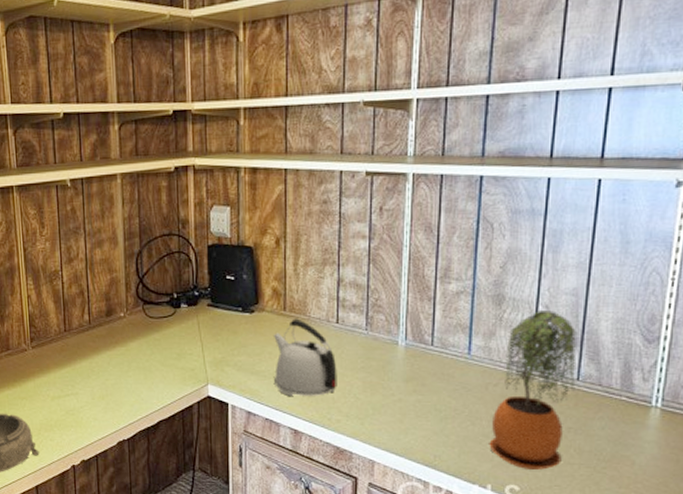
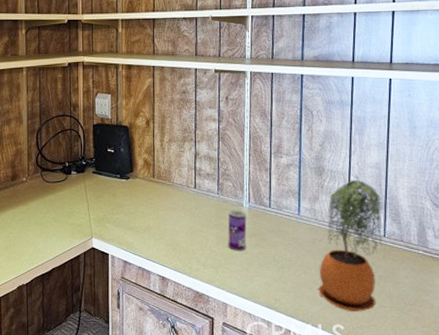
kettle: present [272,318,337,397] -> none [144,184,196,249]
beverage can: none [378,349,402,400] -> present [228,210,247,252]

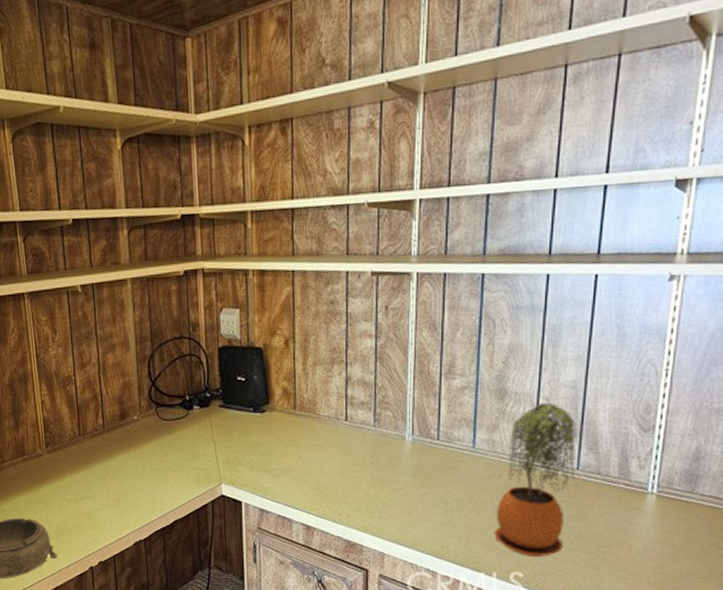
beverage can: present [228,210,247,252] -> none [386,444,409,493]

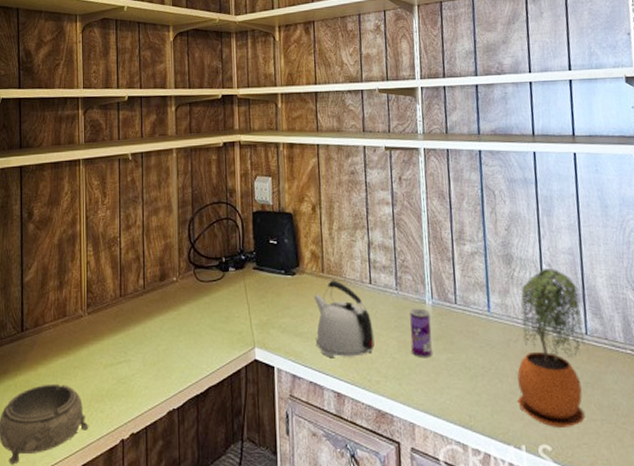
kettle: none [283,417,347,494] -> present [313,280,375,359]
beverage can: none [386,444,409,493] -> present [409,308,432,359]

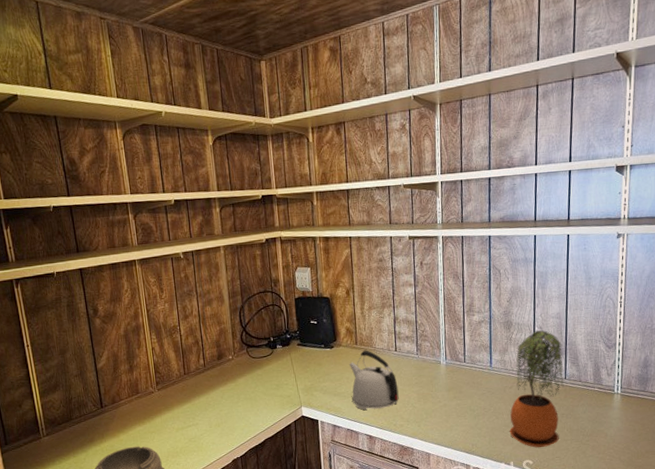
beverage can: present [409,308,432,359] -> none [427,367,445,406]

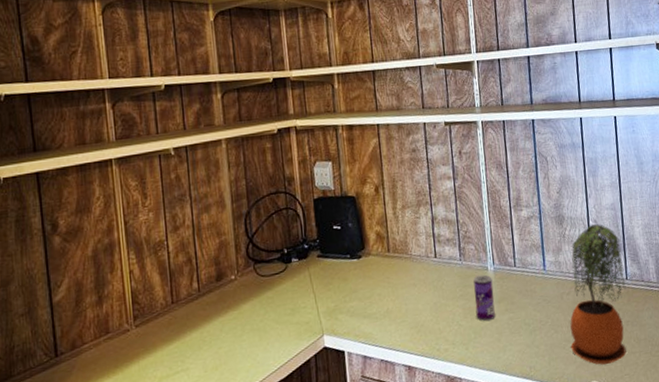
kettle: present [348,350,399,411] -> none [380,258,442,334]
beverage can: none [427,367,445,406] -> present [473,274,495,322]

